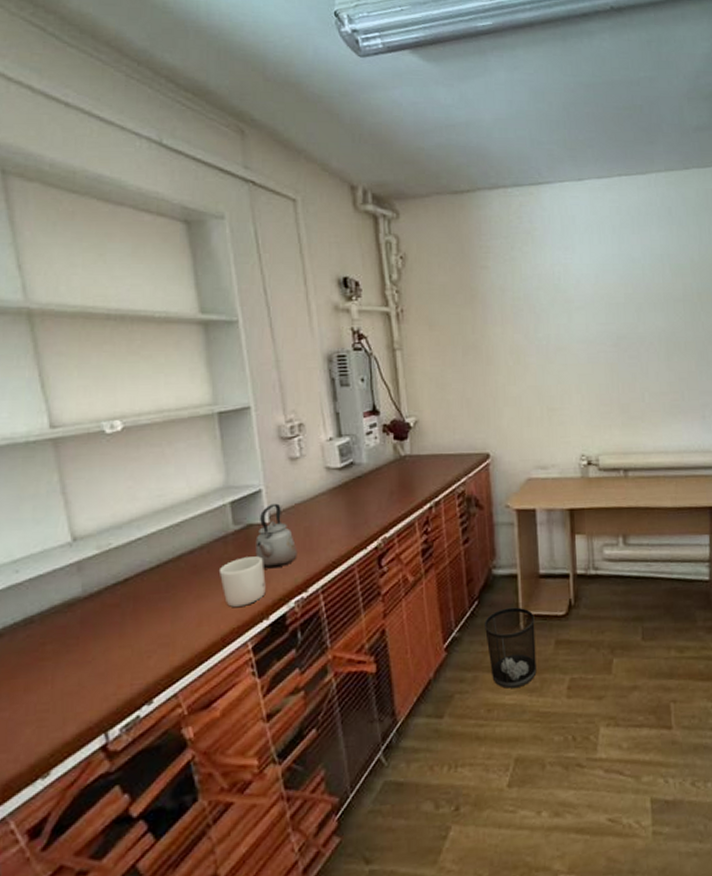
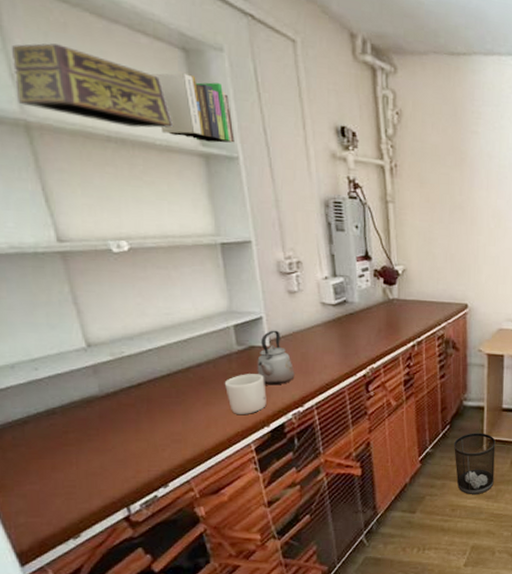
decorative box: none [20,232,174,303] -> present [11,43,174,128]
books: none [154,244,234,309] -> present [152,72,235,143]

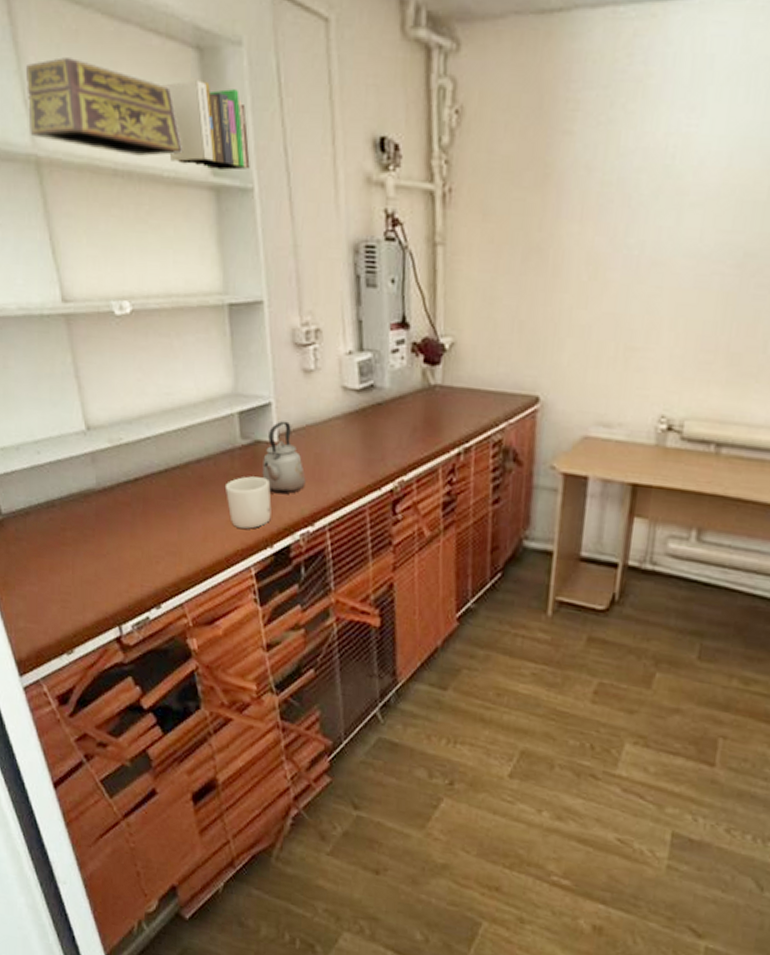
waste bin: present [453,433,496,494] -> none [504,587,567,679]

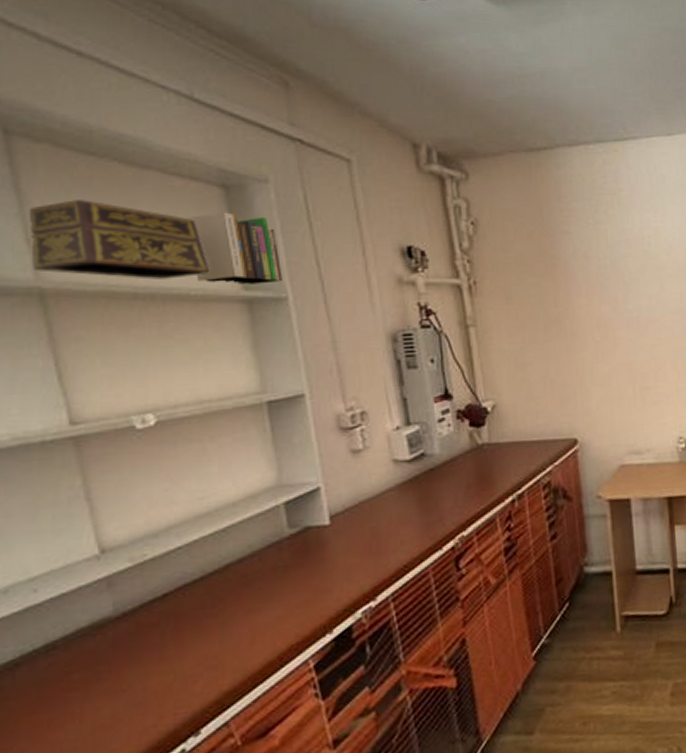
mug: present [224,476,272,529] -> none [273,562,328,621]
kettle: present [262,421,306,495] -> none [315,502,363,577]

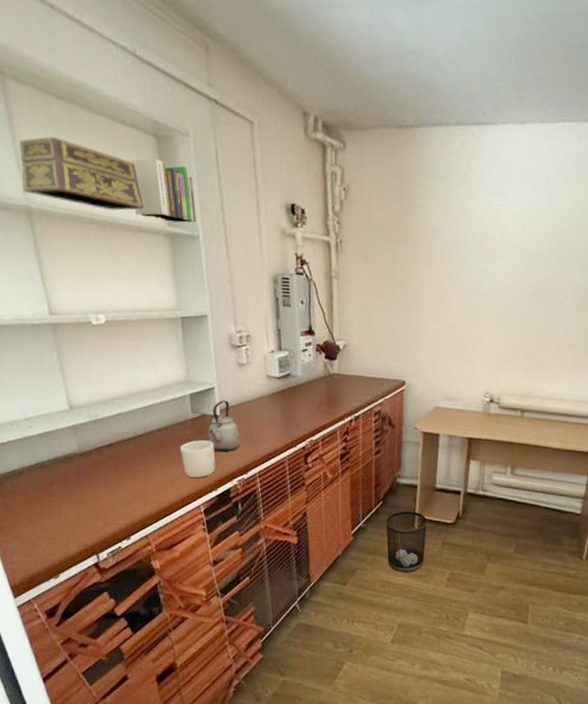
mug: none [273,562,328,621] -> present [179,440,216,478]
kettle: none [315,502,363,577] -> present [208,400,241,453]
waste bin: none [576,607,636,698] -> present [385,510,428,573]

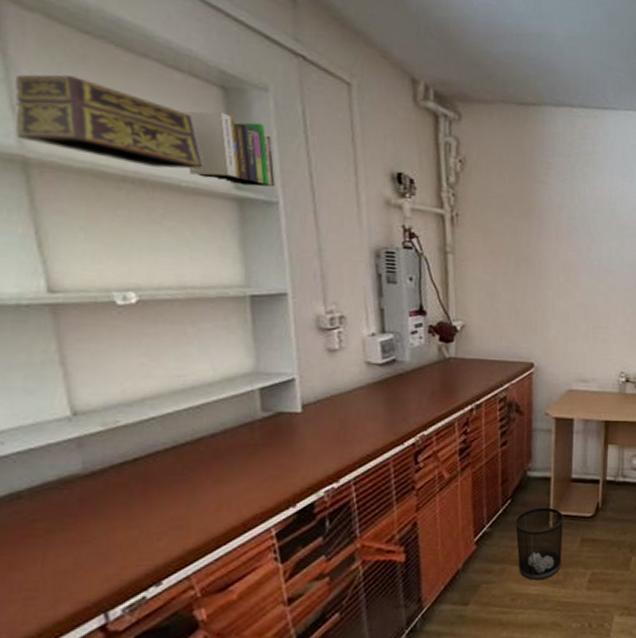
mug: present [179,440,216,478] -> none [242,445,295,493]
kettle: present [208,400,241,453] -> none [284,393,331,458]

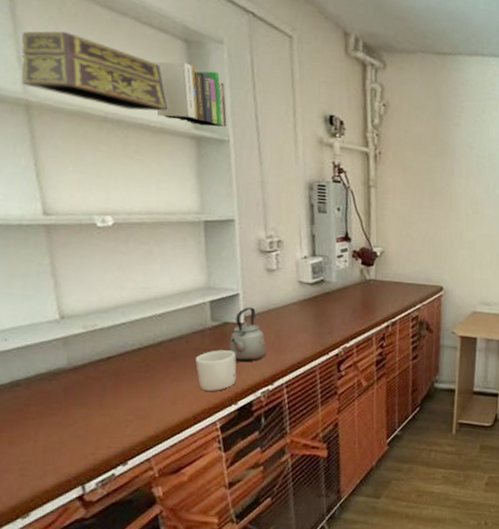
mug: none [242,445,295,493] -> present [195,350,237,391]
kettle: none [284,393,331,458] -> present [229,307,267,362]
waste bin: present [514,507,564,580] -> none [422,415,465,480]

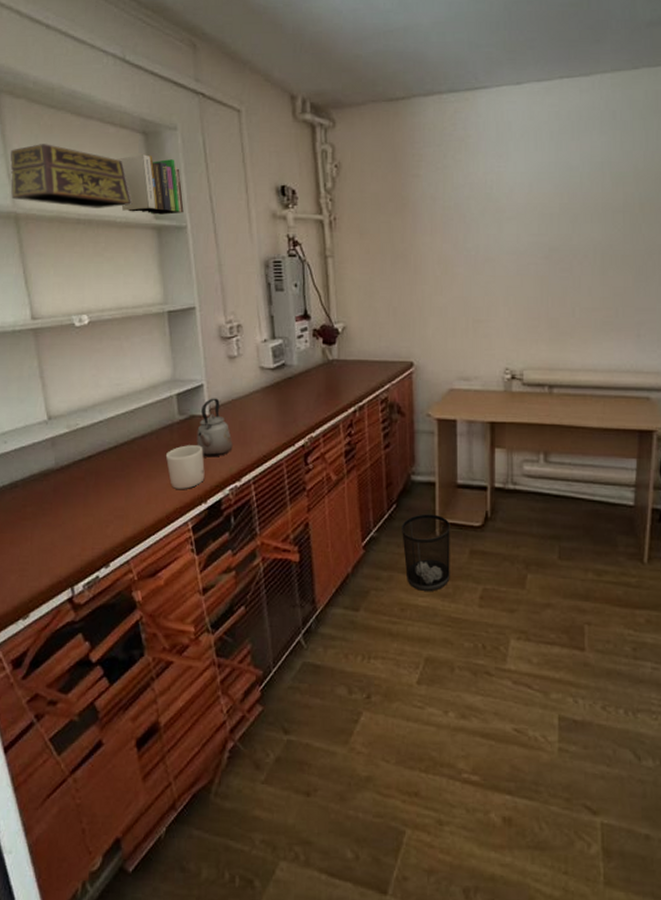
waste bin: none [422,415,465,480] -> present [400,514,450,591]

